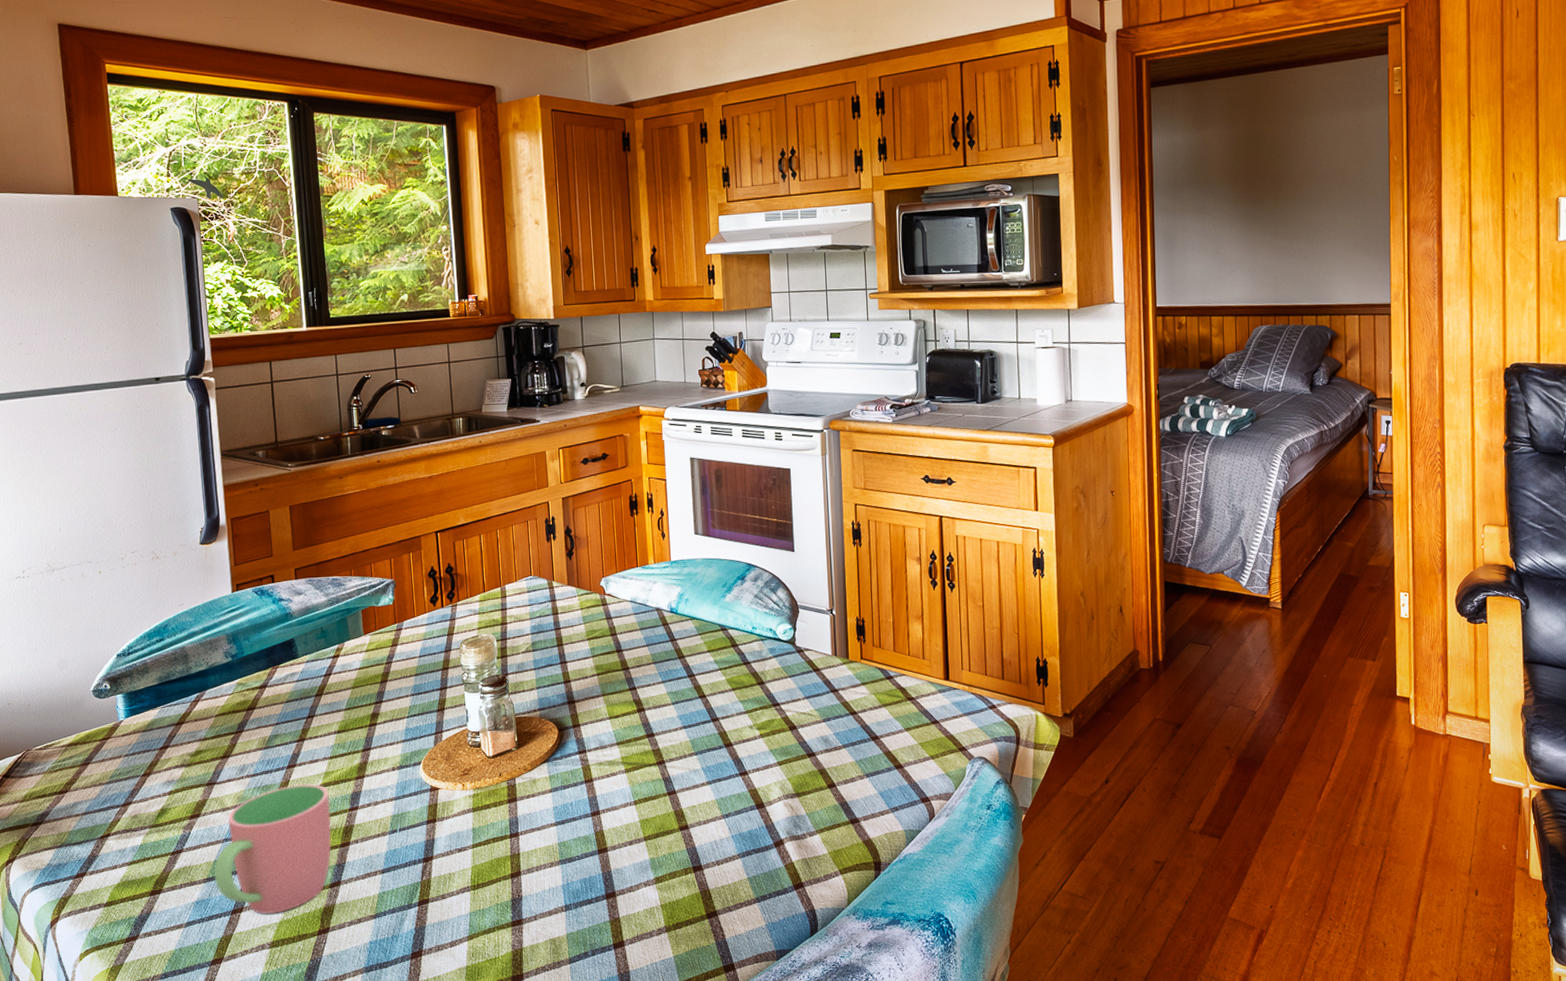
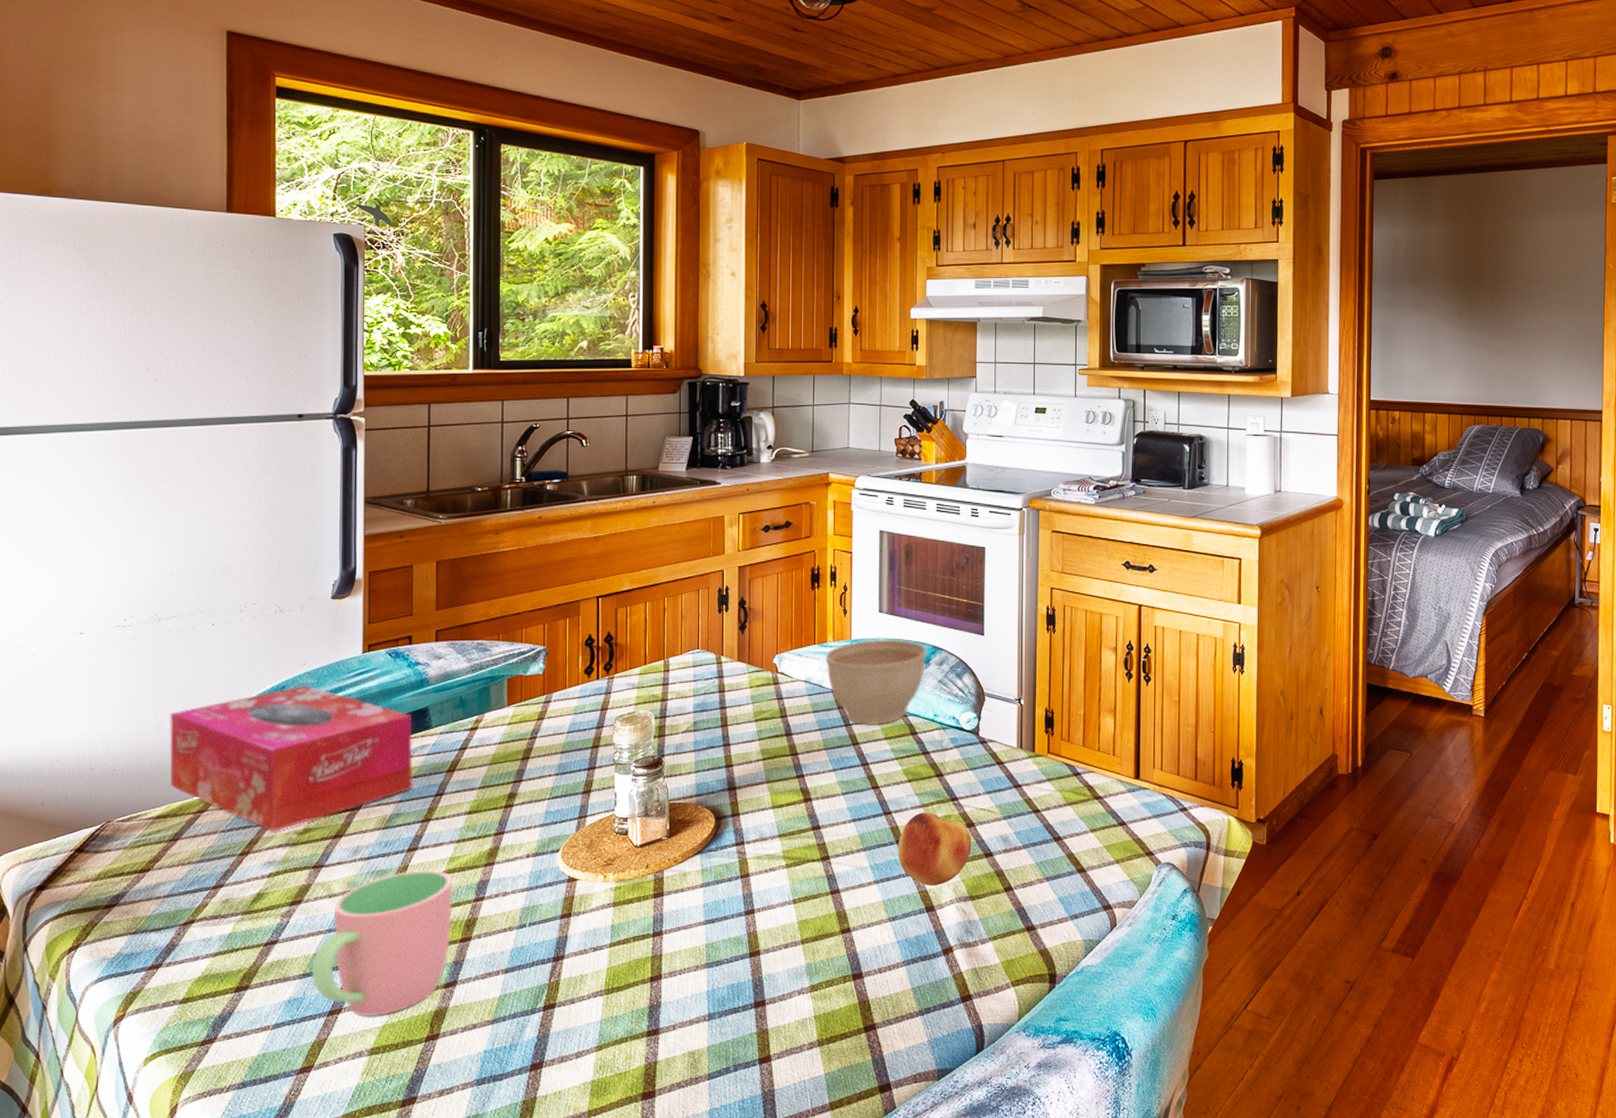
tissue box: none [70,623,287,754] -> present [169,685,413,831]
planter bowl: none [647,559,742,640] -> present [825,640,927,726]
fruit: none [726,717,795,785] -> present [897,812,972,886]

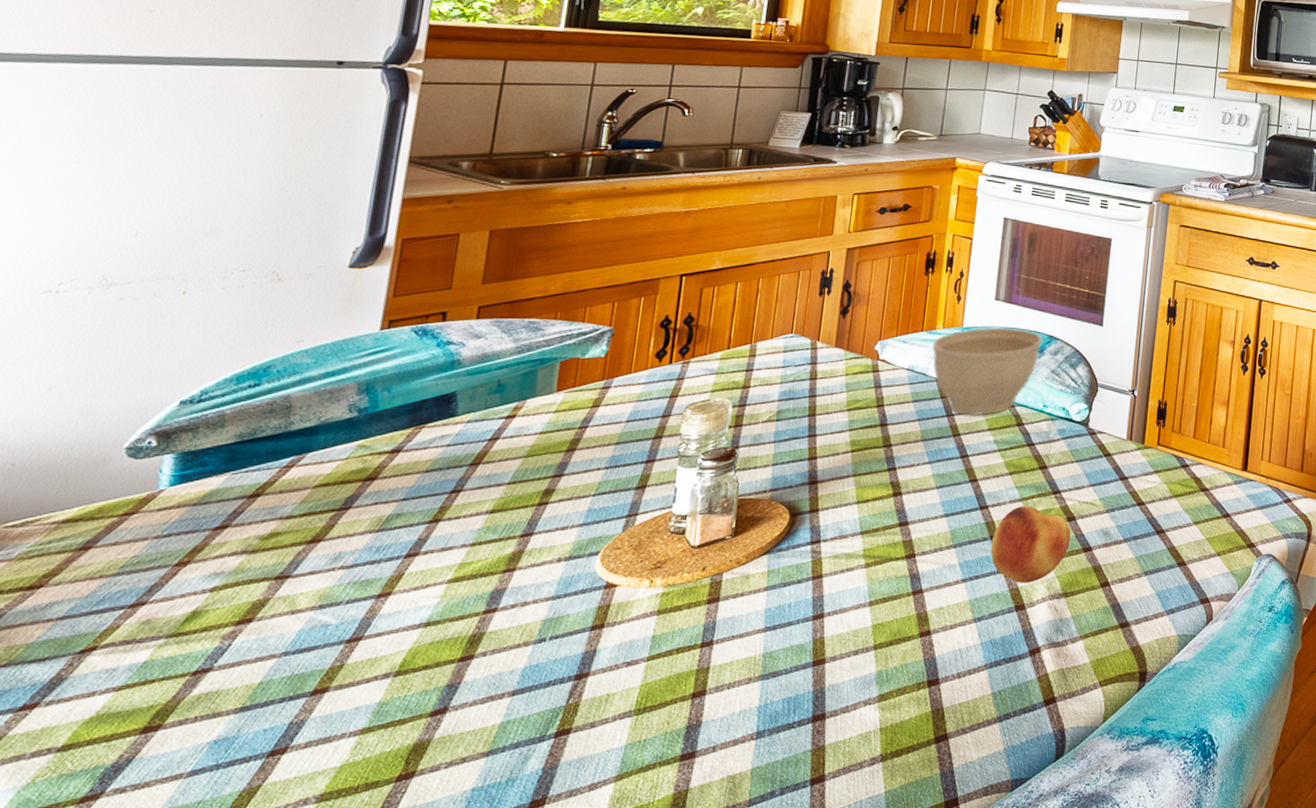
tissue box: present [169,685,413,831] -> none [89,365,433,536]
cup: present [311,869,453,1016] -> none [252,578,459,755]

